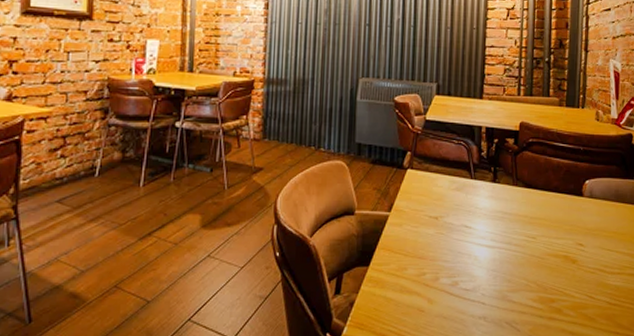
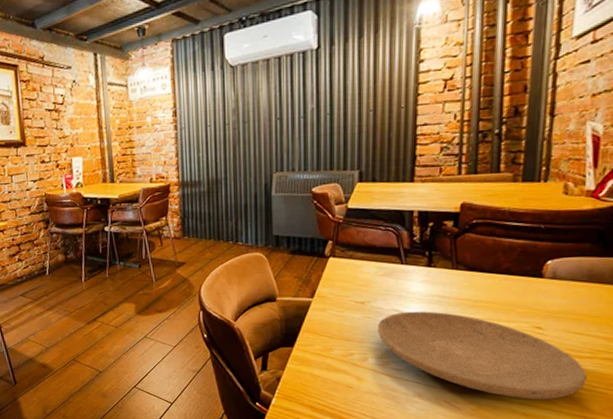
plate: none [448,227,618,317] -> present [377,311,587,399]

